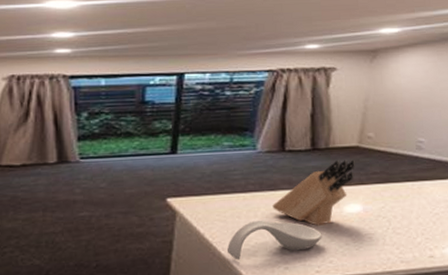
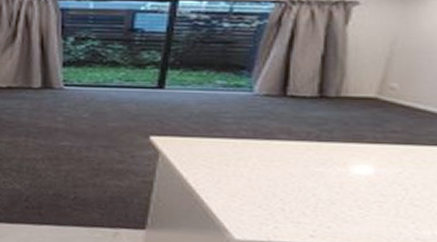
spoon rest: present [226,220,322,260] -> none [210,170,321,212]
knife block: present [272,159,356,226] -> none [266,112,372,185]

